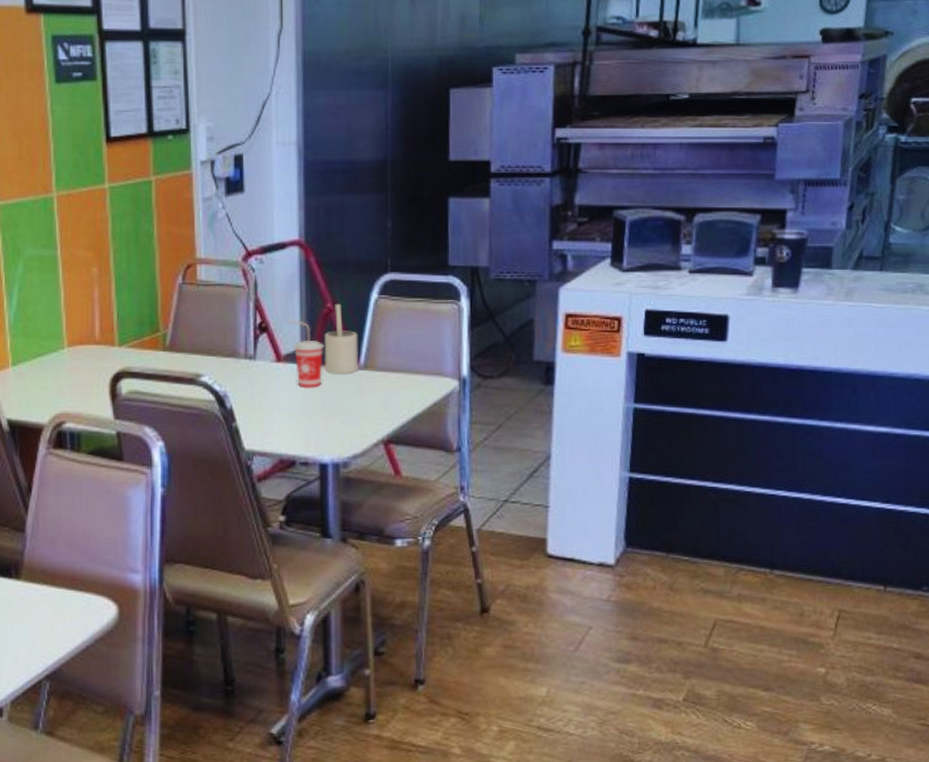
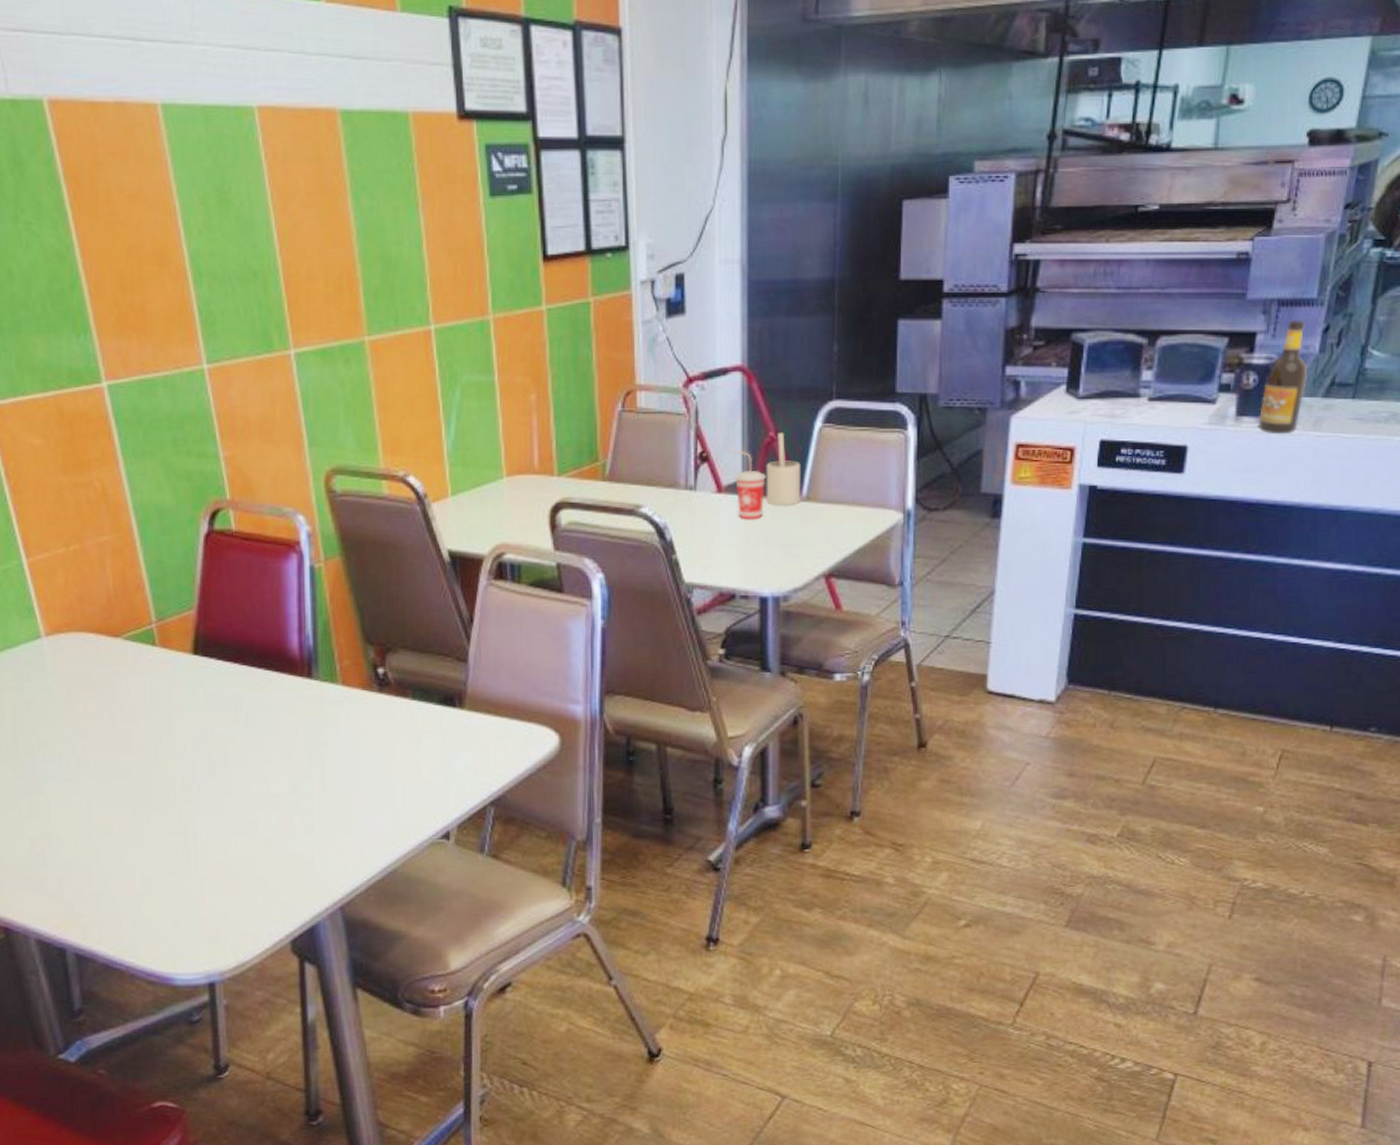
soda bottle: none [793,198,837,305] -> present [1258,319,1308,435]

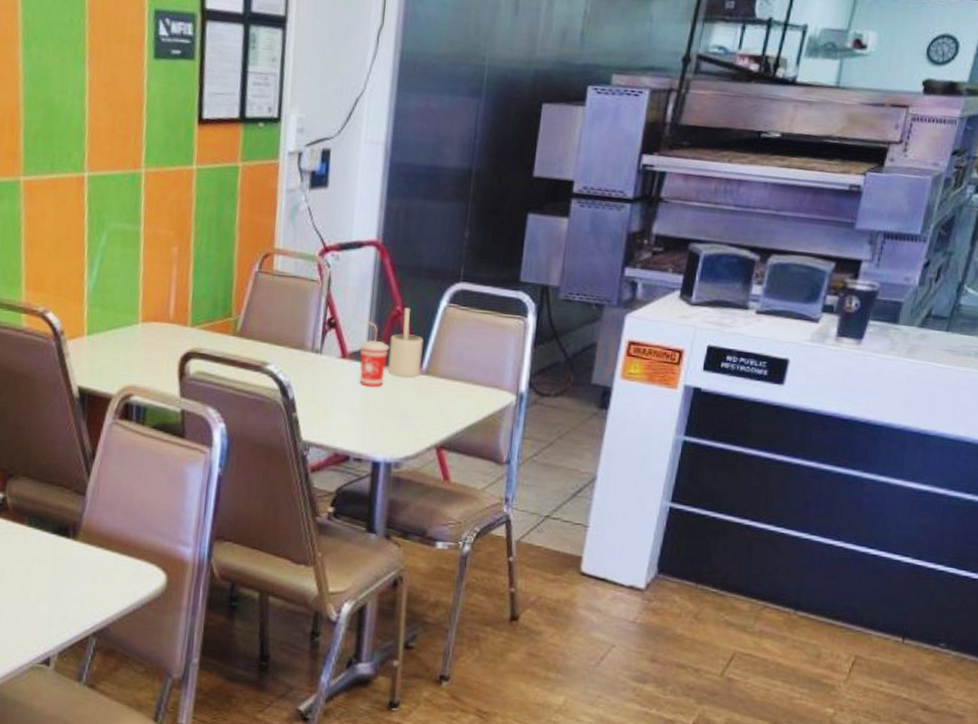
soda bottle: present [1258,319,1308,435] -> none [856,252,908,359]

